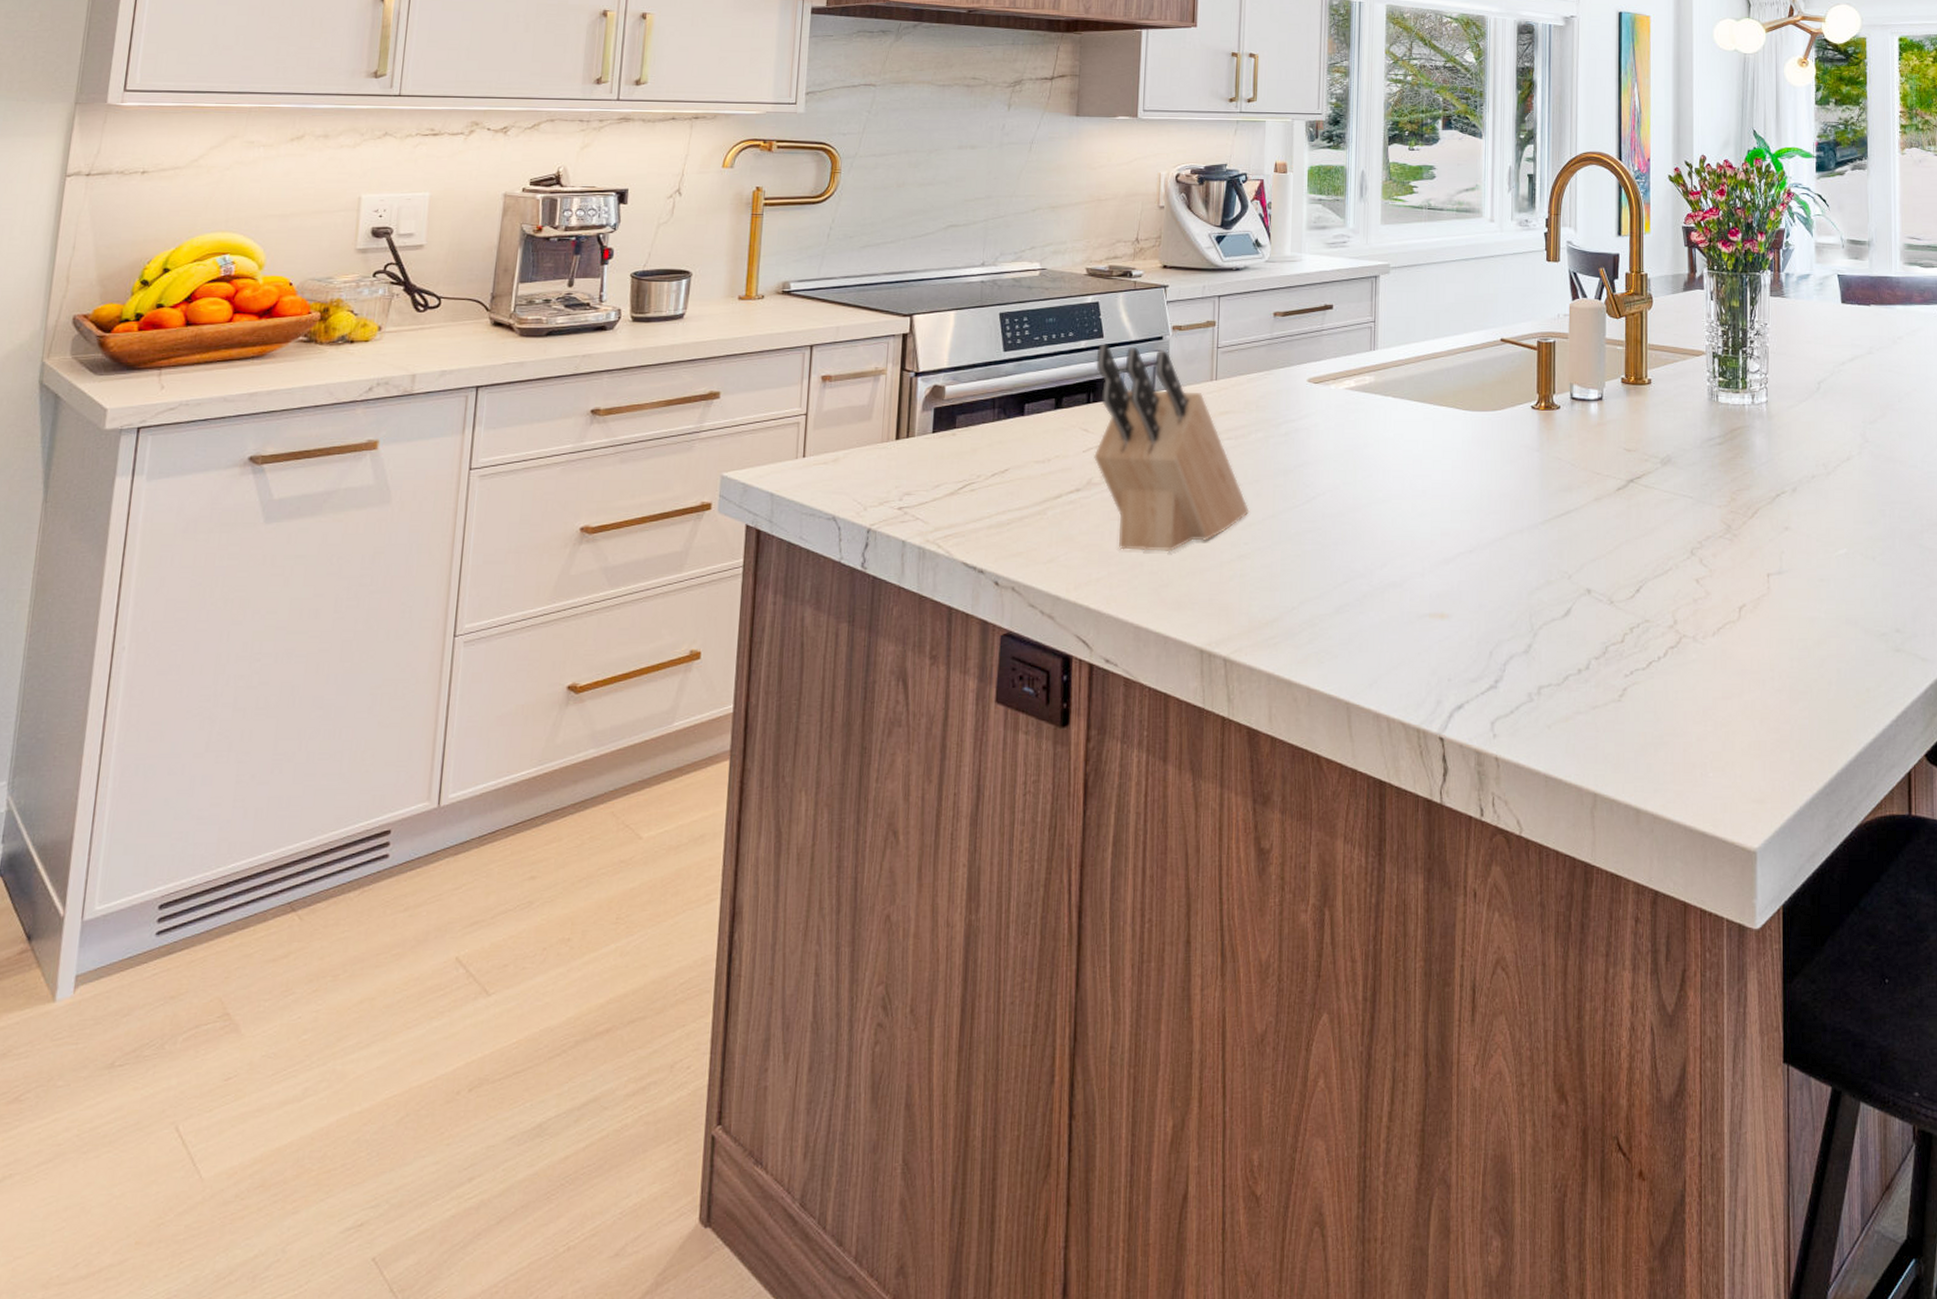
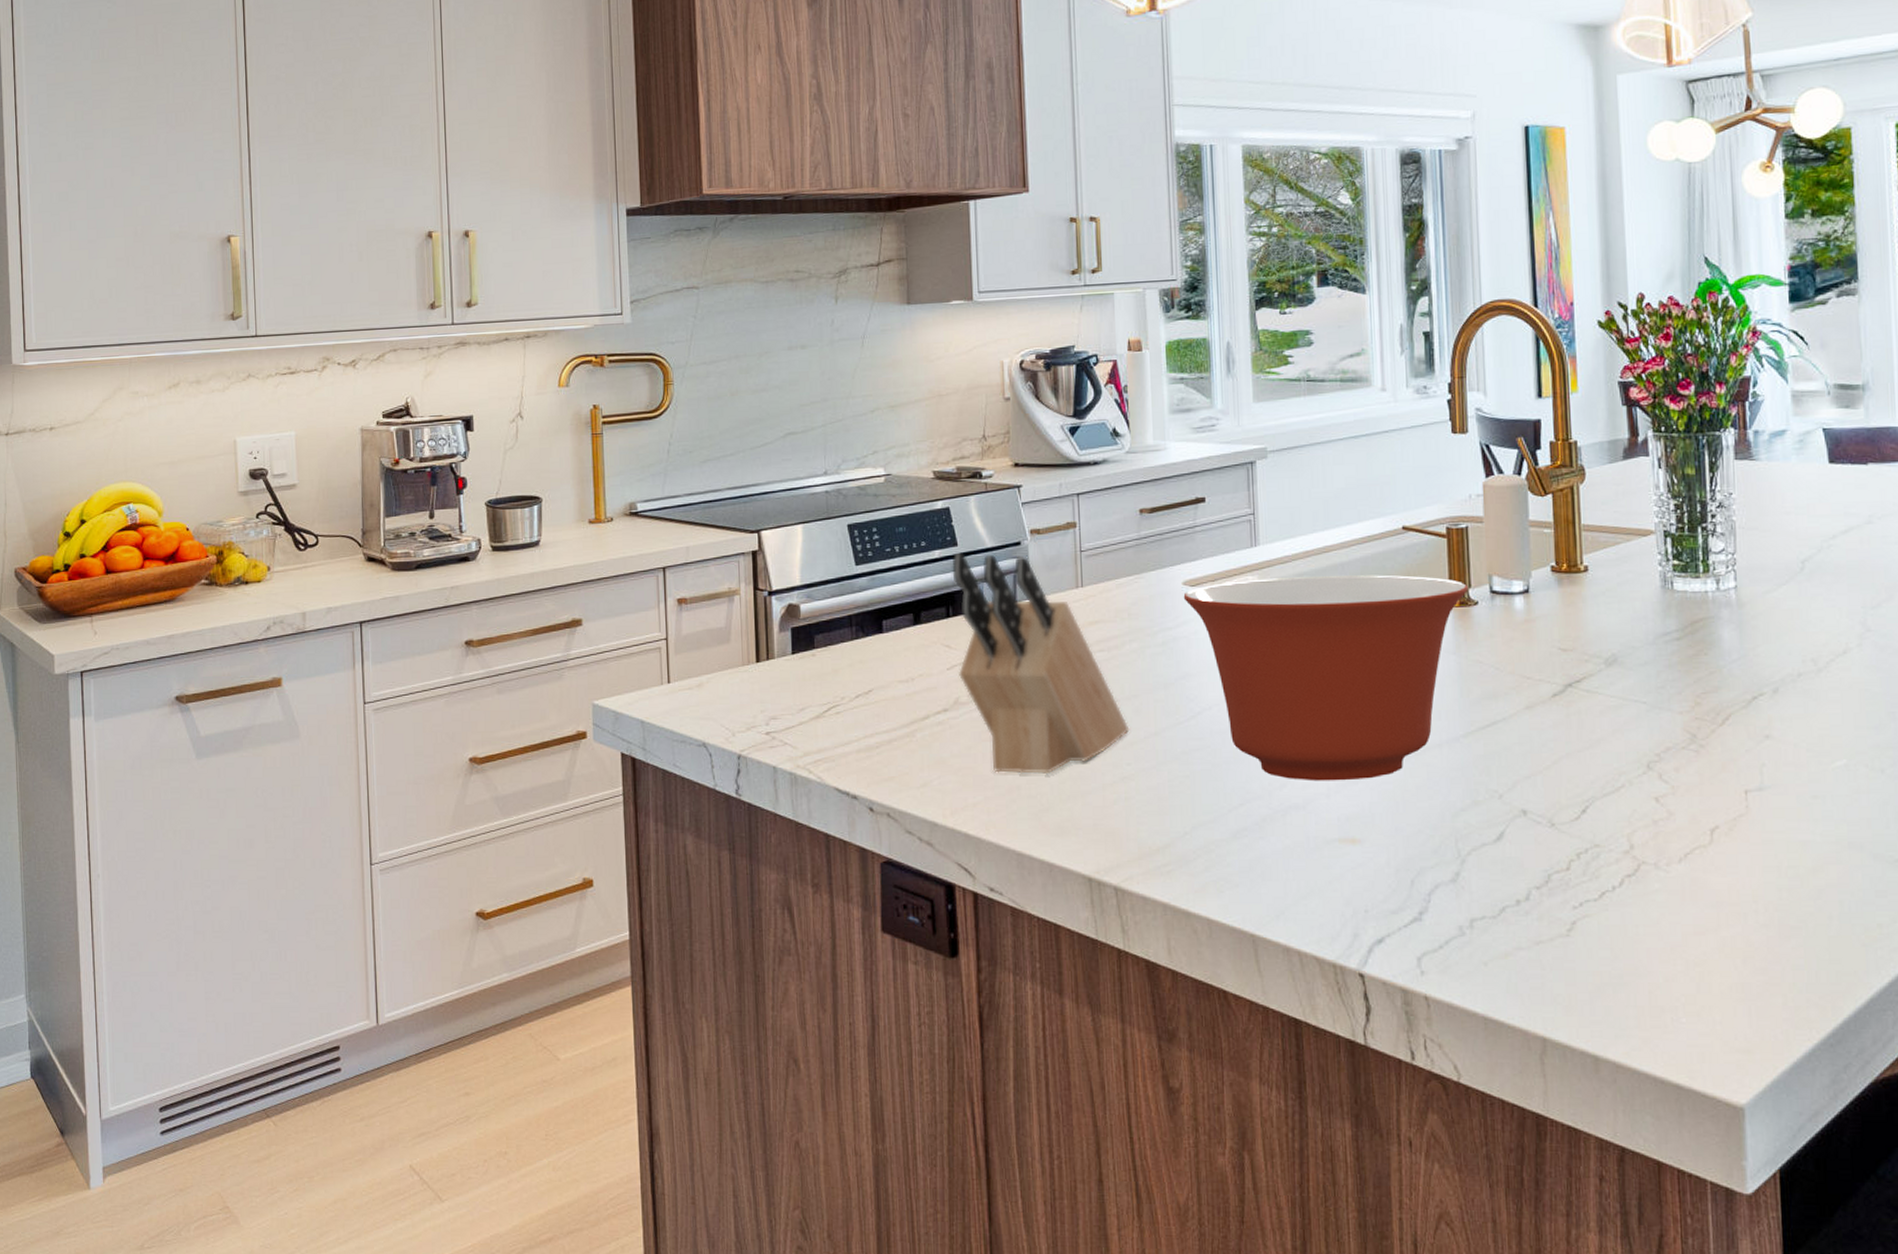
mixing bowl: none [1307,378,1553,562] -> present [1183,575,1469,781]

